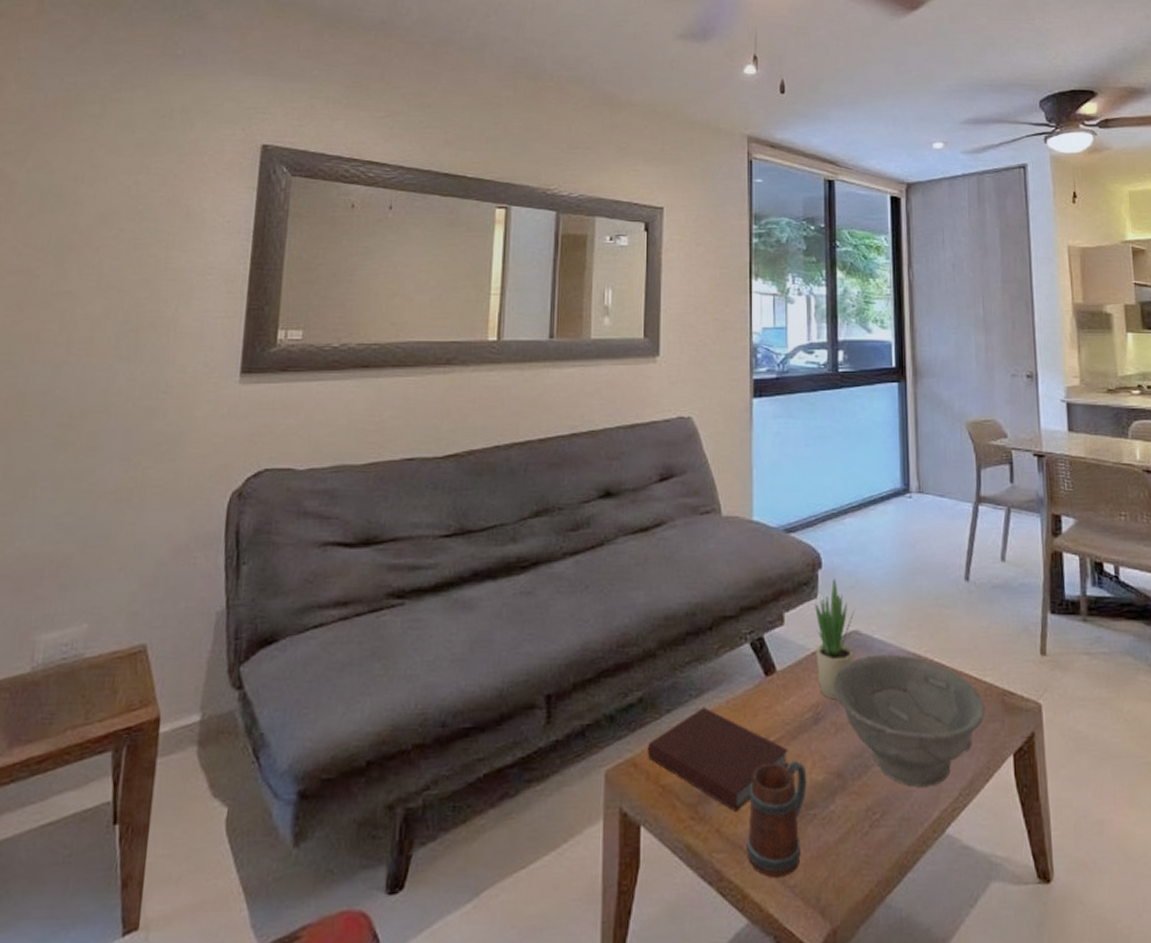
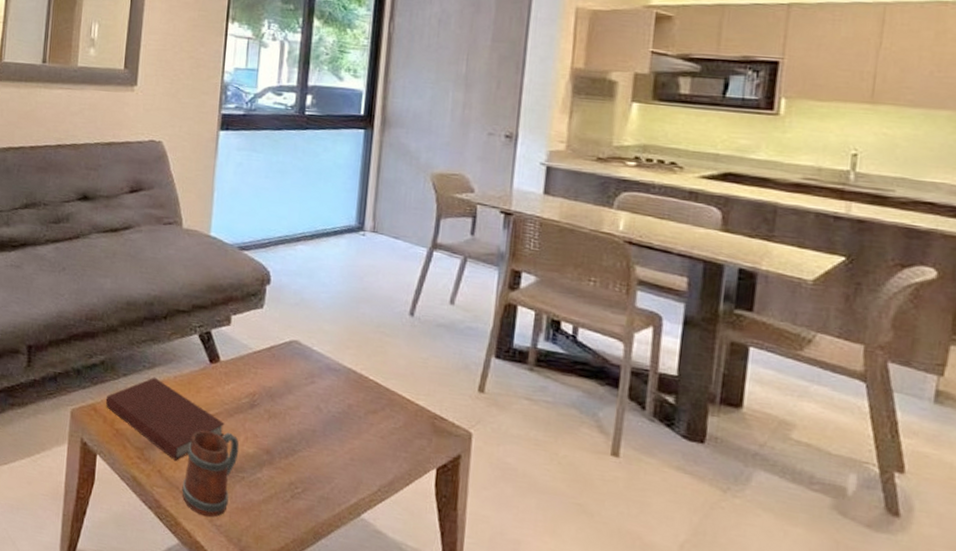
potted plant: present [815,579,855,700] -> none [257,294,298,393]
bowl: present [833,654,985,787] -> none [270,363,414,479]

